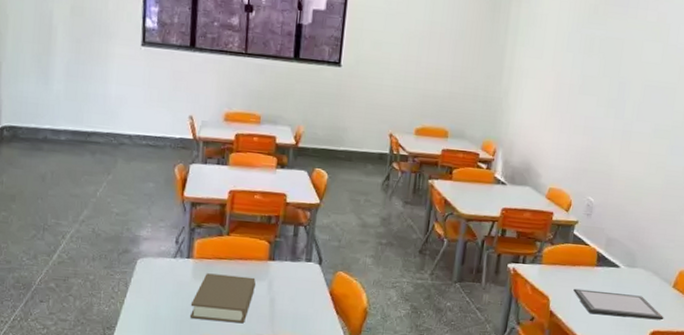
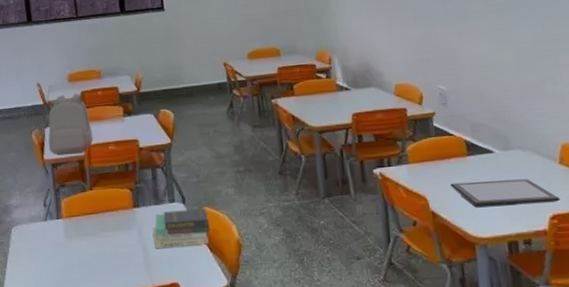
backpack: none [190,133,241,197] -> present [48,93,94,155]
book: present [190,273,256,324] -> none [67,227,127,279]
books: none [282,269,342,307] -> present [152,208,210,249]

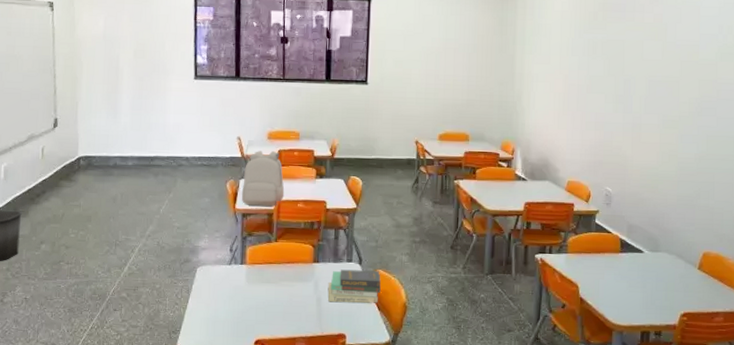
tablet: present [450,179,561,208] -> none [601,275,693,302]

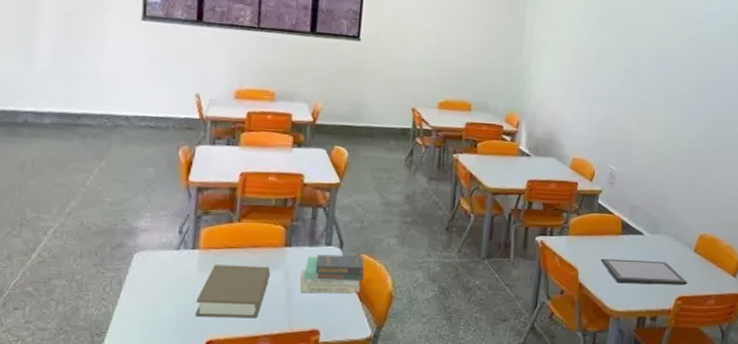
backpack: present [241,150,285,206] -> none [196,112,253,179]
book: none [245,277,304,323] -> present [196,264,271,318]
tablet: none [601,275,693,302] -> present [601,258,688,286]

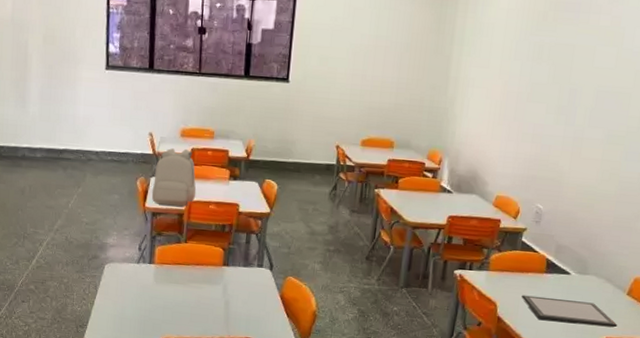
backpack: none [196,112,253,179] -> present [151,148,197,207]
book: present [196,264,271,318] -> none [153,277,212,324]
books: present [300,254,365,293] -> none [236,274,292,310]

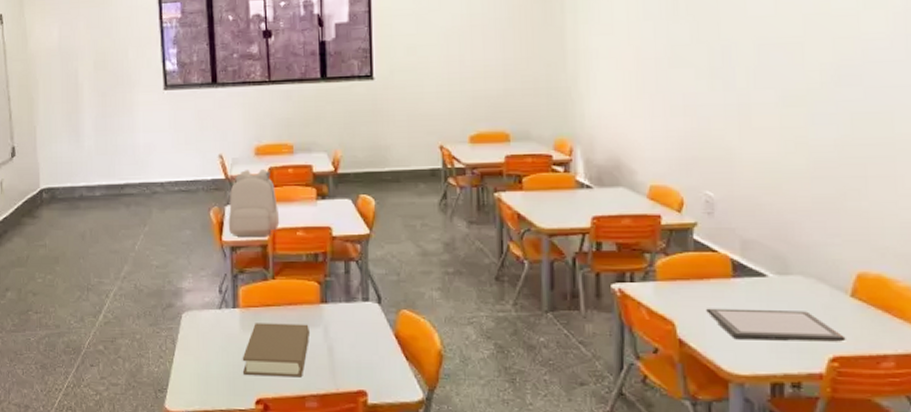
book: none [153,277,212,324] -> present [242,323,311,378]

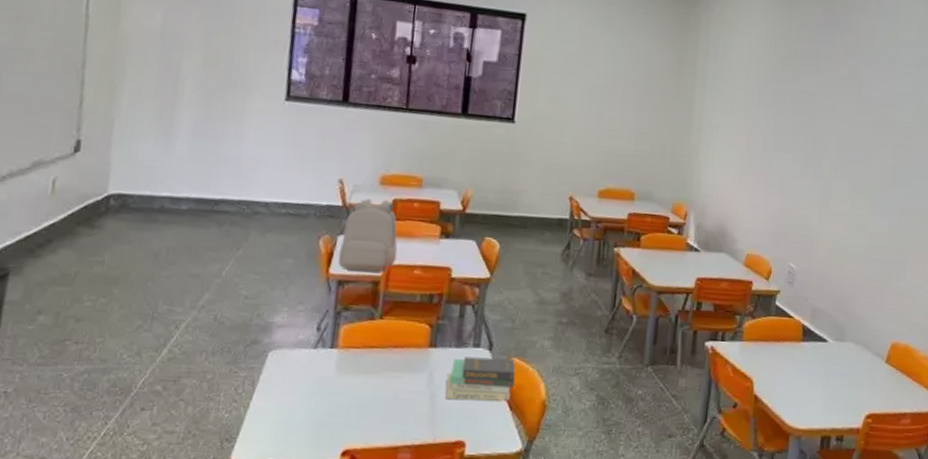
book: present [242,323,311,378] -> none [332,365,414,427]
books: none [340,310,408,352] -> present [445,356,516,401]
tablet: present [706,308,846,342] -> none [779,368,879,401]

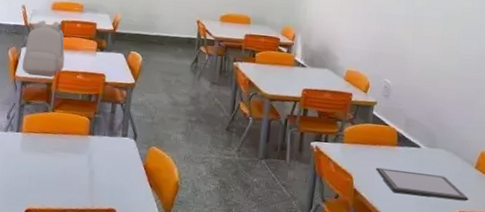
books: present [445,356,516,401] -> none [101,143,155,181]
tablet: none [779,368,879,401] -> present [376,167,469,202]

